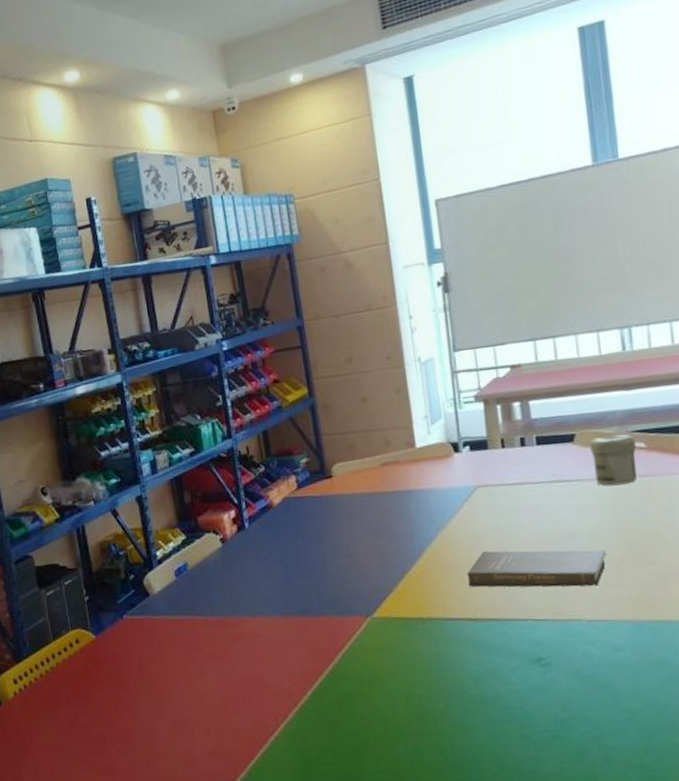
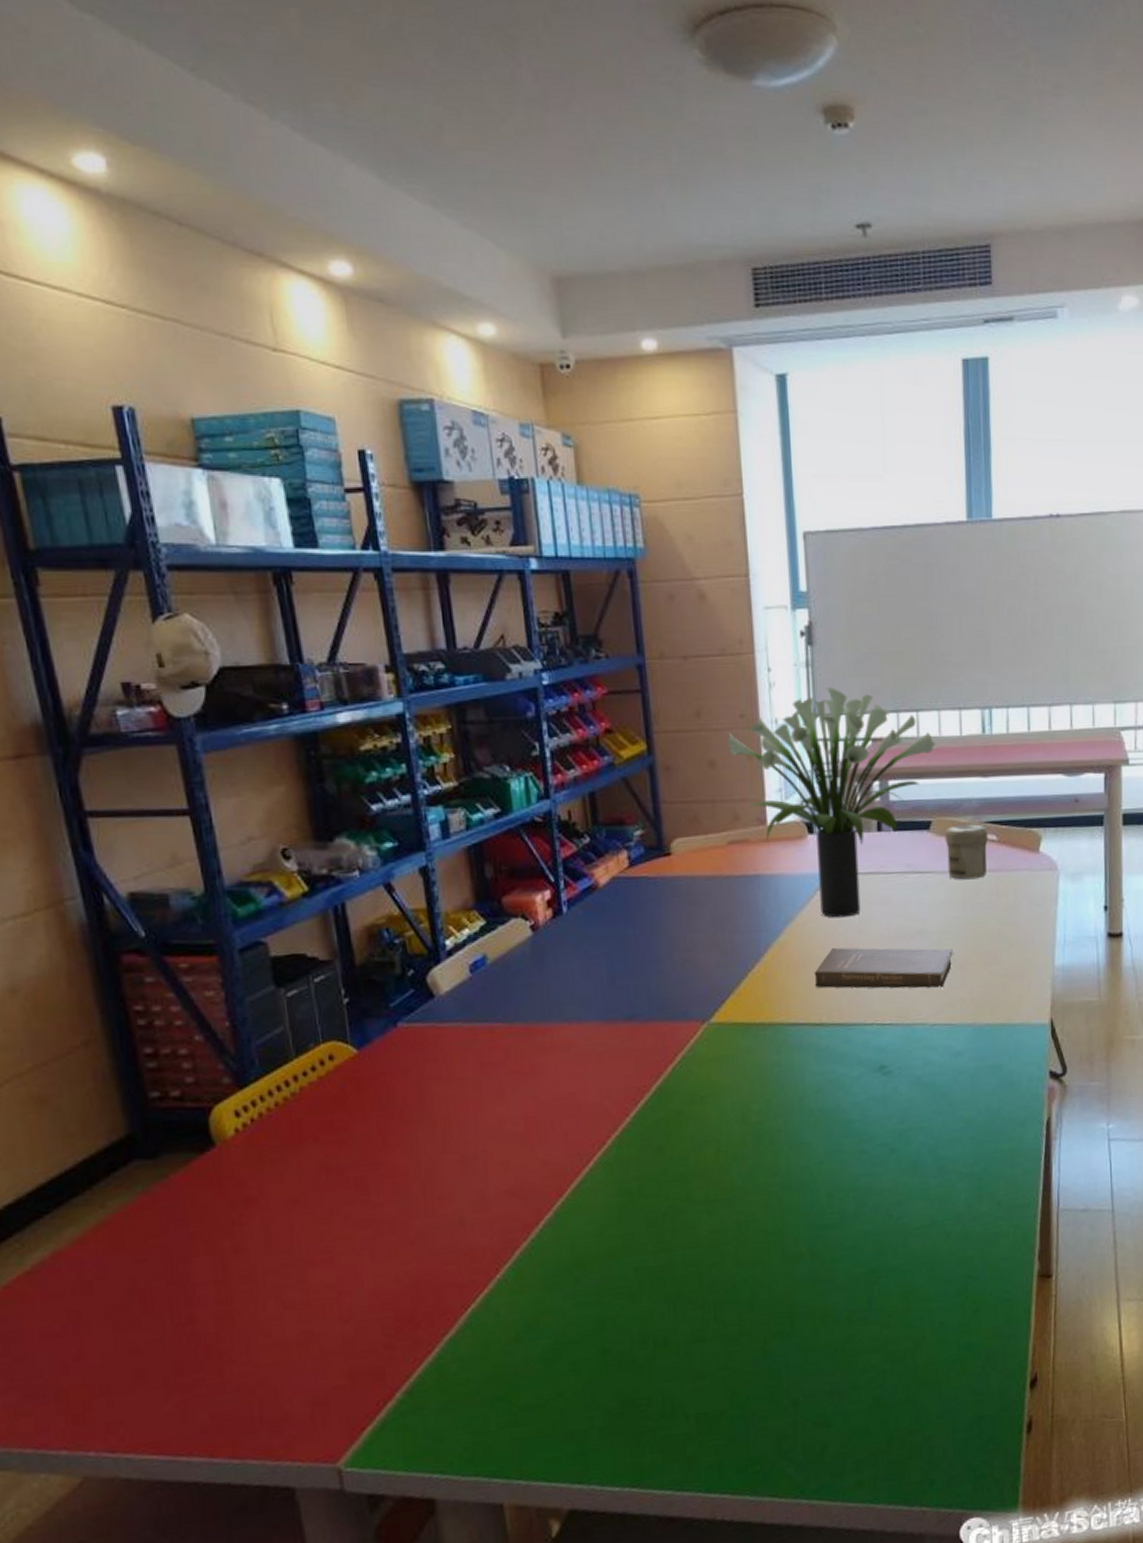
potted plant: none [377,325,577,525] -> present [728,687,938,918]

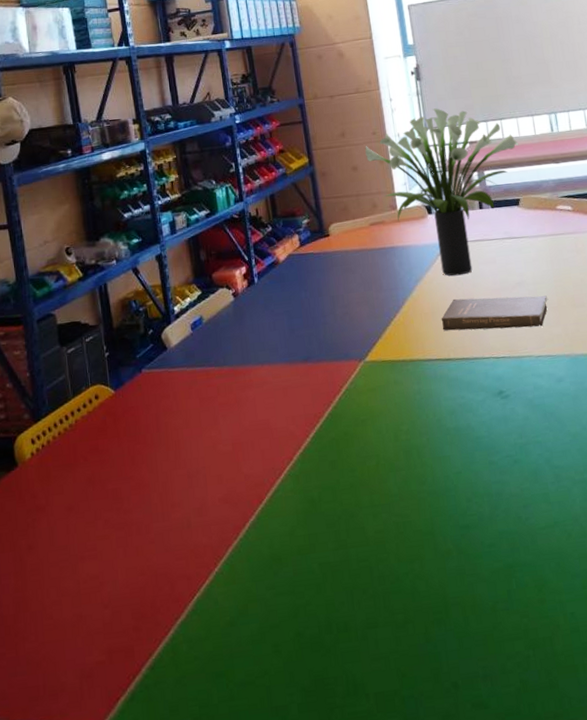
jar: present [945,824,988,880] -> none [531,199,567,242]

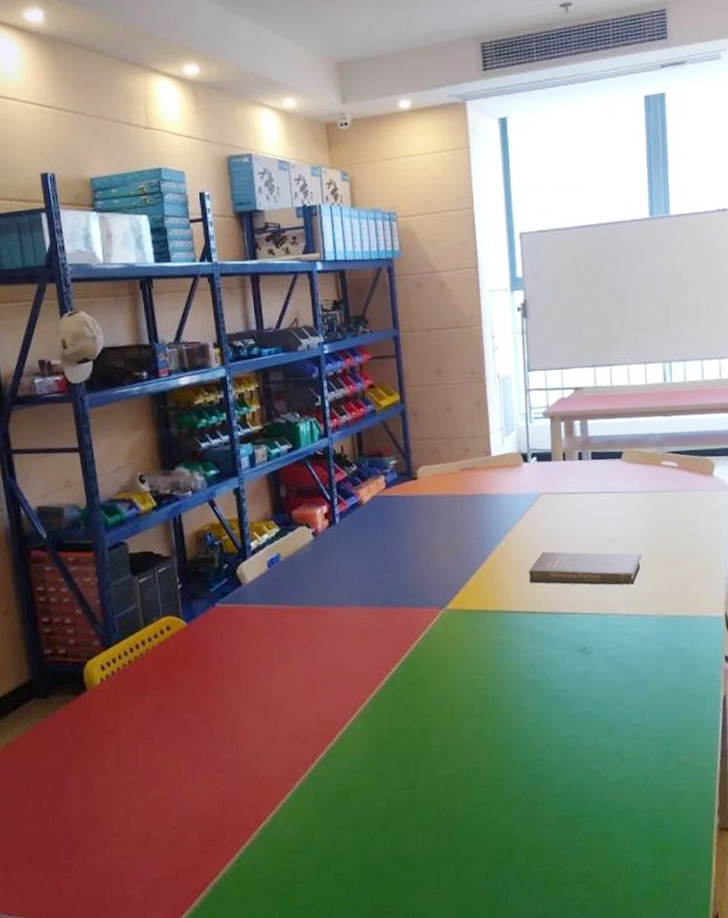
potted plant: present [365,108,519,276] -> none [461,349,628,529]

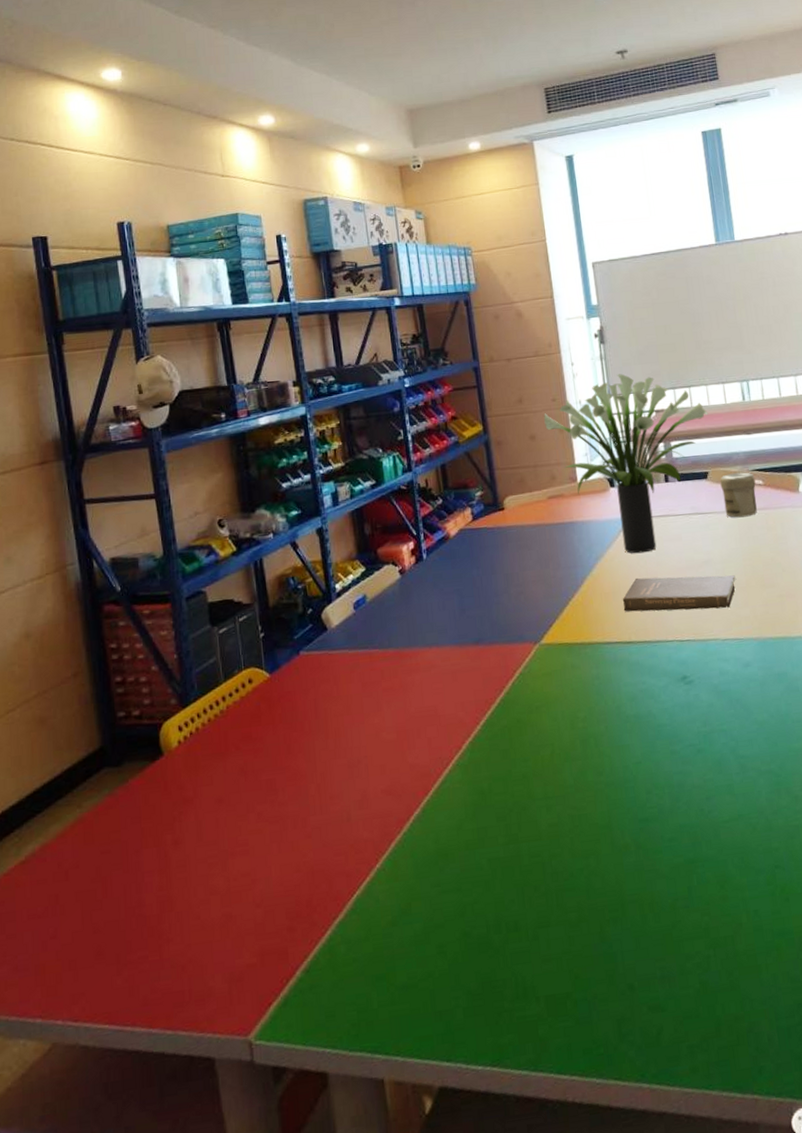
potted plant: none [461,349,628,529] -> present [544,374,708,554]
jar: none [634,454,670,499] -> present [720,472,757,518]

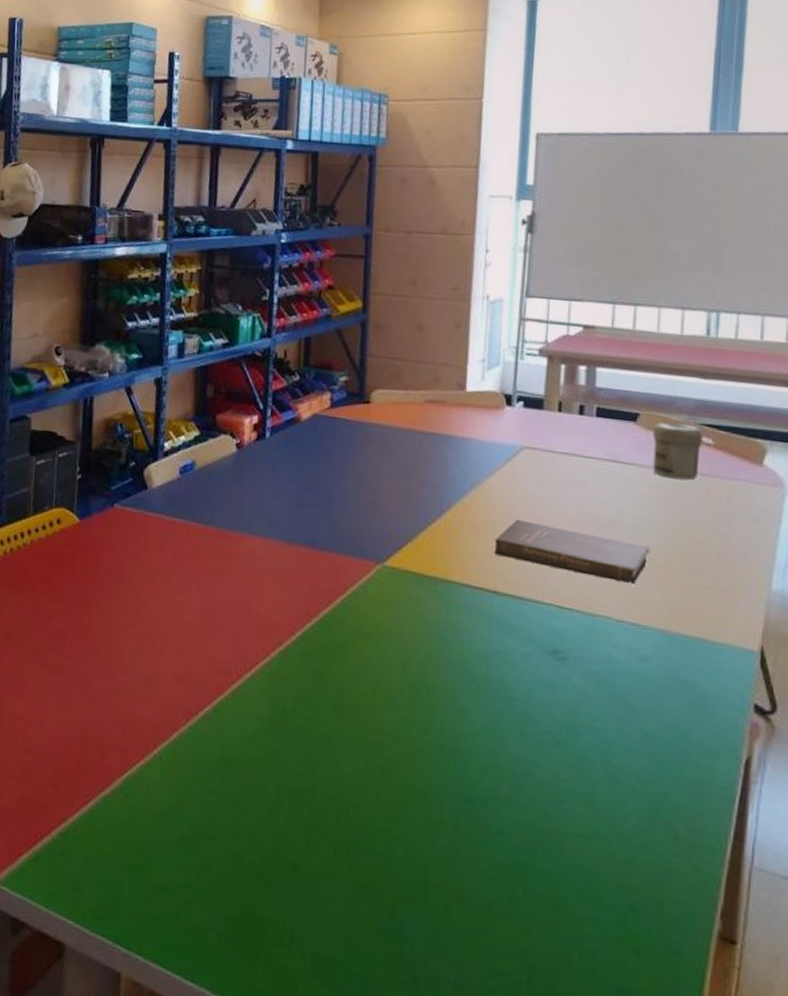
potted plant: present [544,374,708,554] -> none [438,272,655,493]

